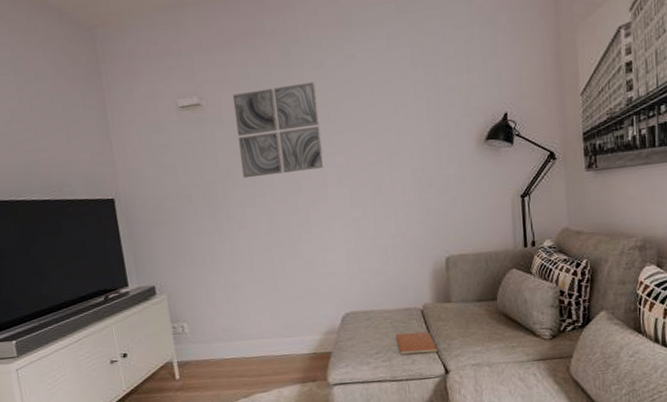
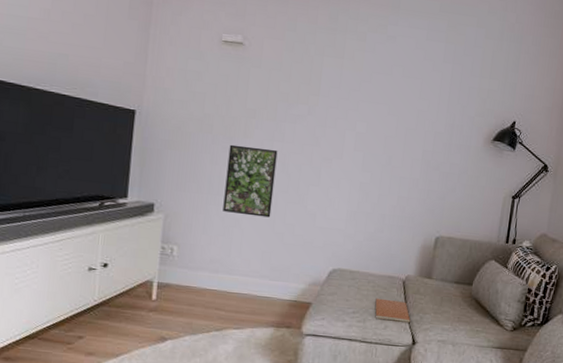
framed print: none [212,205,270,279] -> present [223,144,278,218]
wall art: present [232,81,324,179] -> none [267,43,355,130]

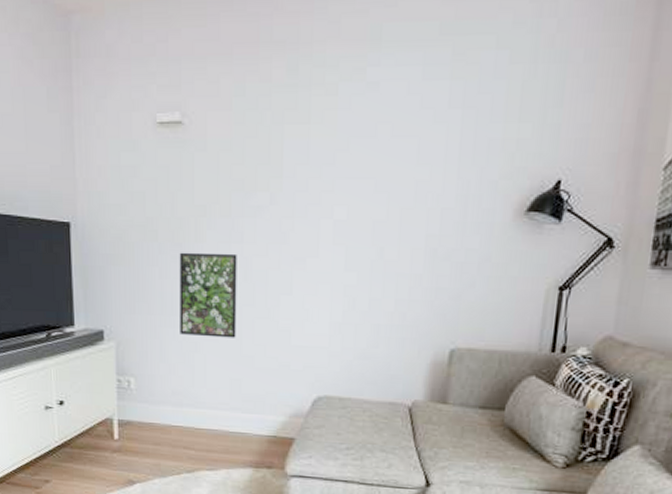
book: present [375,298,411,322] -> none [374,430,422,459]

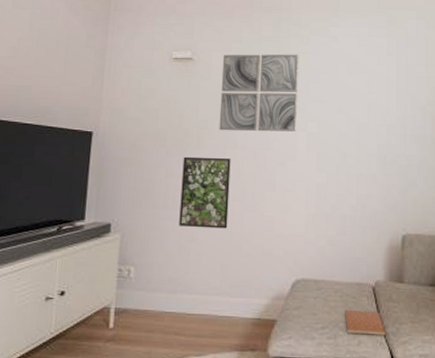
wall art: none [221,110,324,221] -> present [219,54,299,133]
book: none [374,430,422,459] -> present [345,309,386,335]

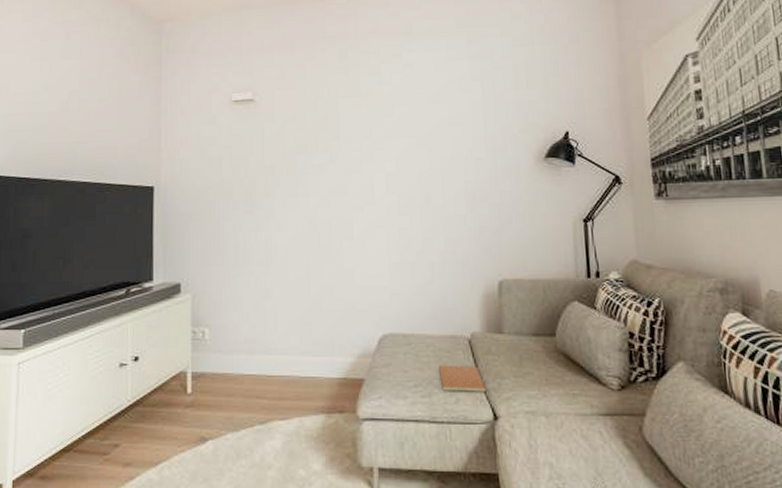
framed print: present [179,156,231,229] -> none [252,206,305,284]
wall art: present [219,54,299,133] -> none [286,86,373,177]

